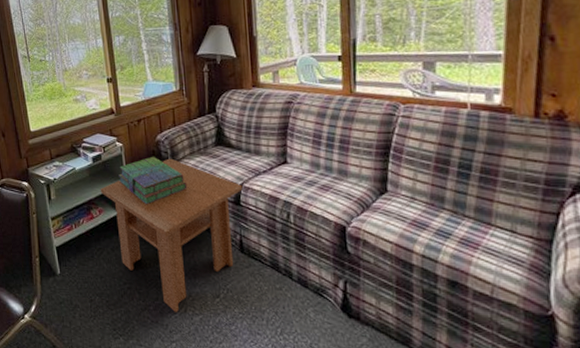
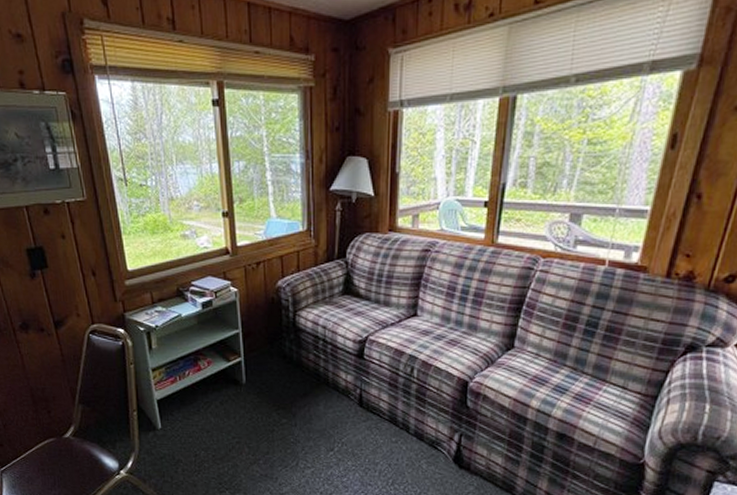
coffee table: present [100,158,243,312] -> none [209,307,368,466]
stack of books: present [118,156,188,205] -> none [231,304,308,357]

